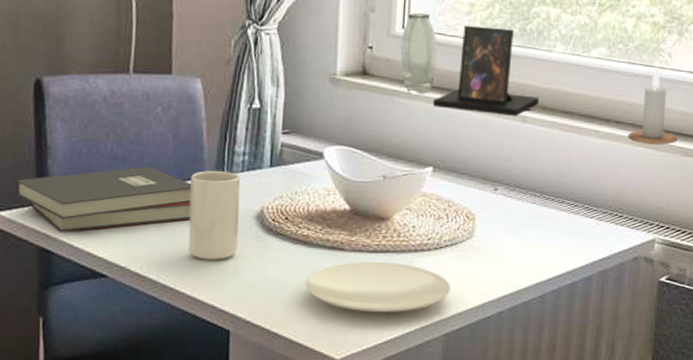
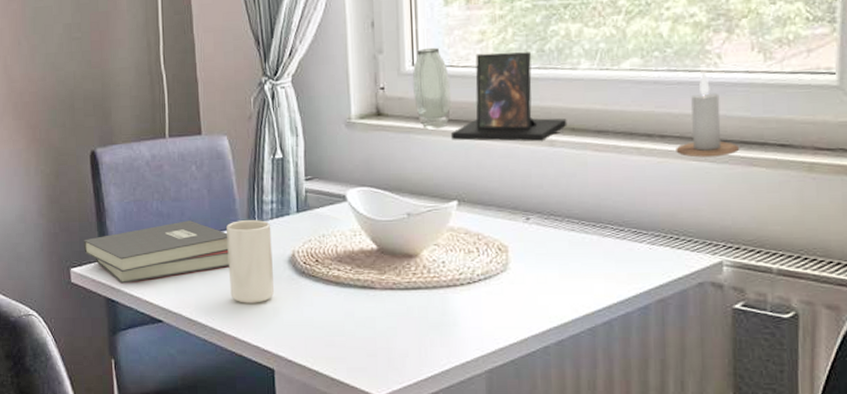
plate: present [305,261,450,313] -> none [341,298,488,350]

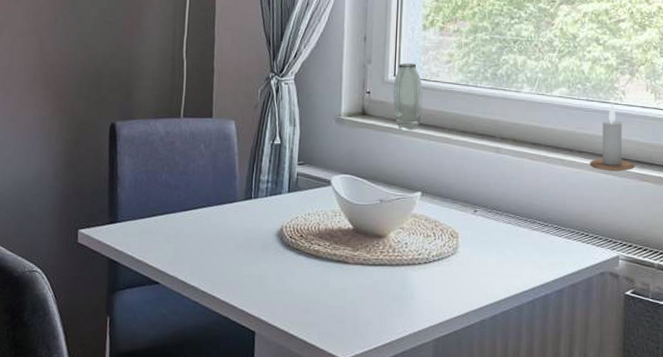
hardback book: present [83,220,229,284] -> none [93,193,227,247]
mug: present [225,220,275,303] -> none [223,196,265,271]
photo frame: present [450,52,567,142] -> none [420,72,511,148]

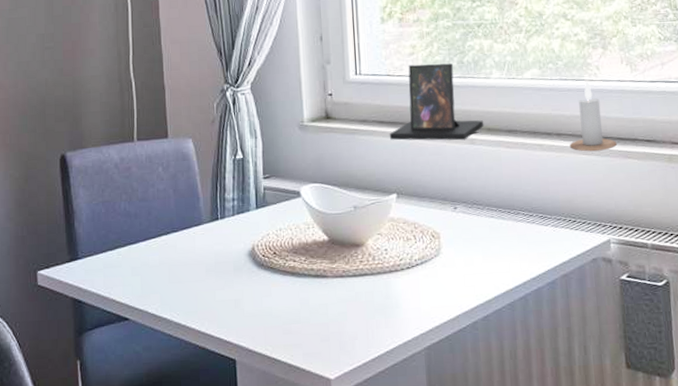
vase: present [392,63,423,131] -> none [355,59,389,131]
photo frame: none [420,72,511,148] -> present [389,63,484,141]

